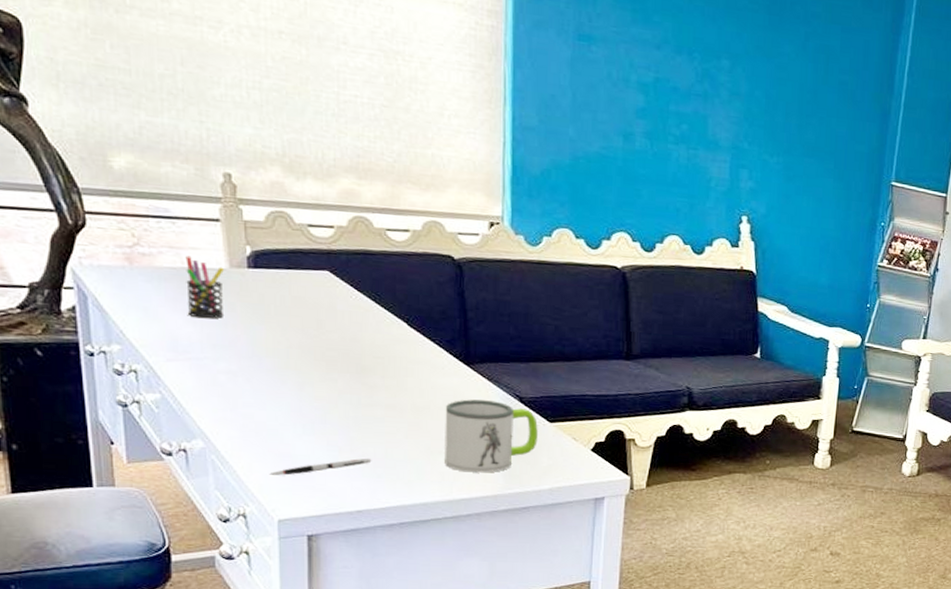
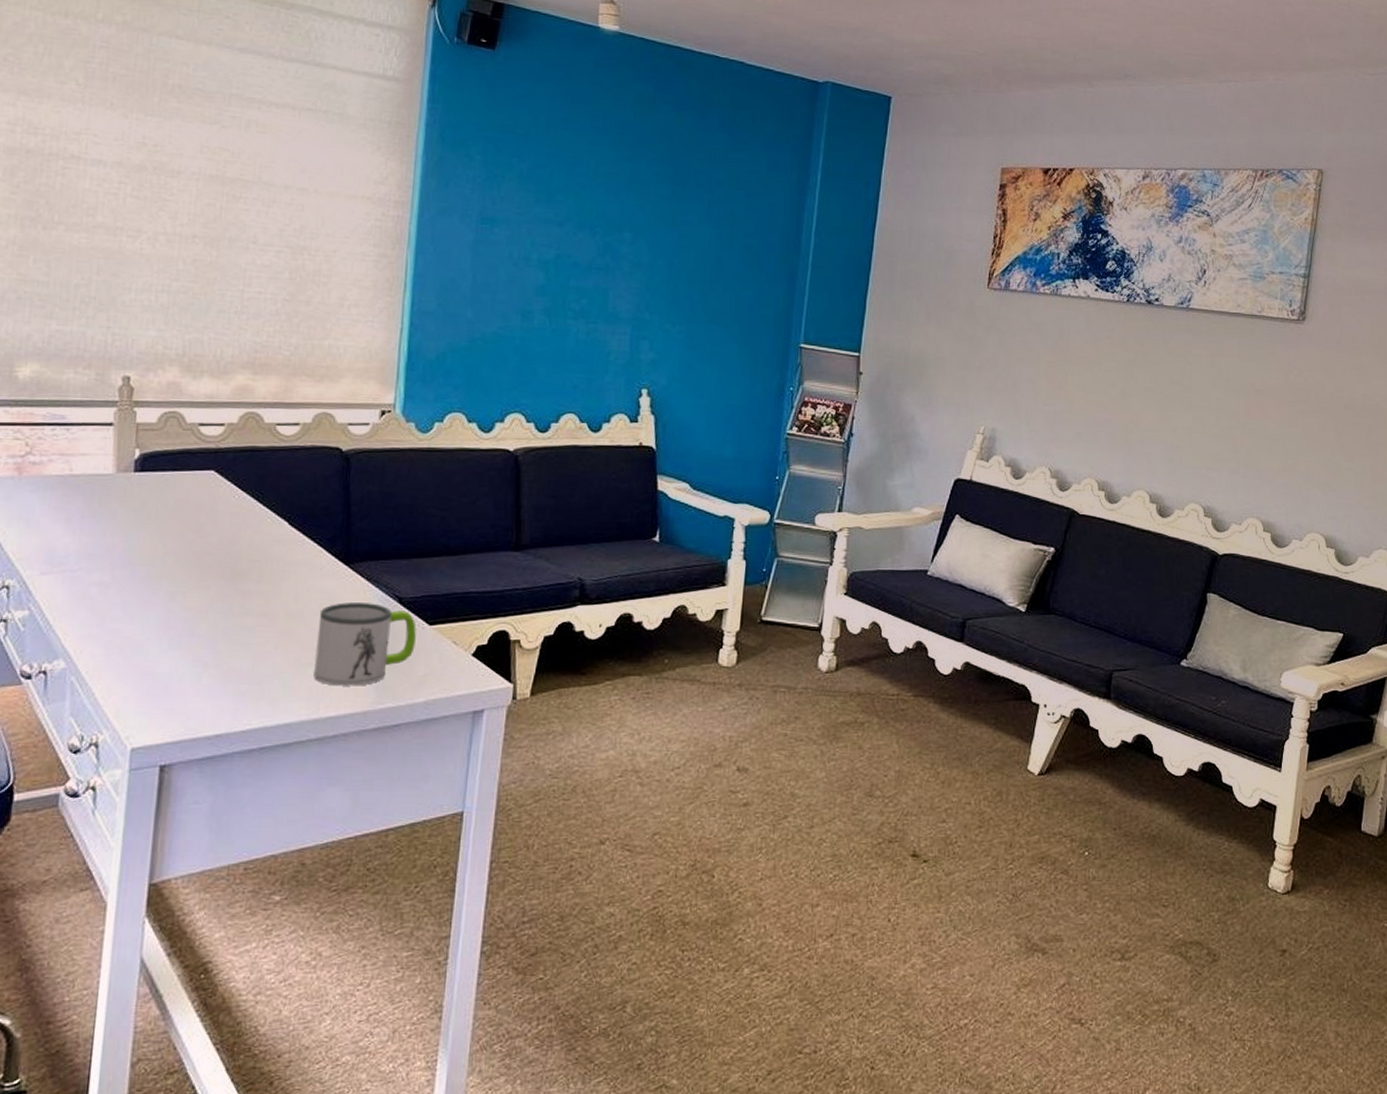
pen holder: present [185,256,225,319] -> none [68,462,110,527]
pen: present [269,458,372,476] -> none [128,673,237,697]

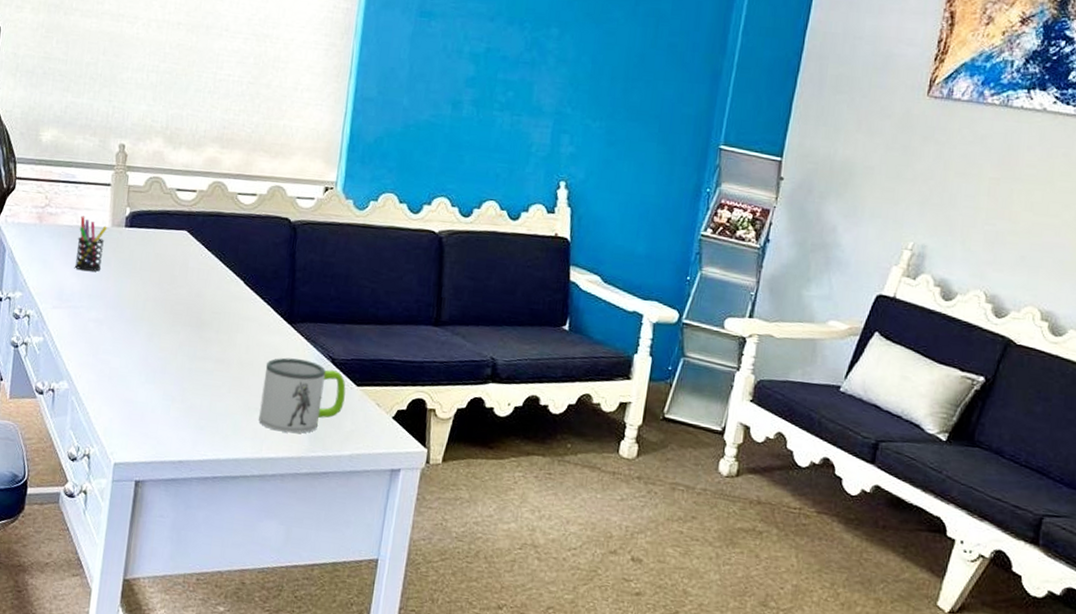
pen holder: none [68,462,110,527] -> present [74,215,107,272]

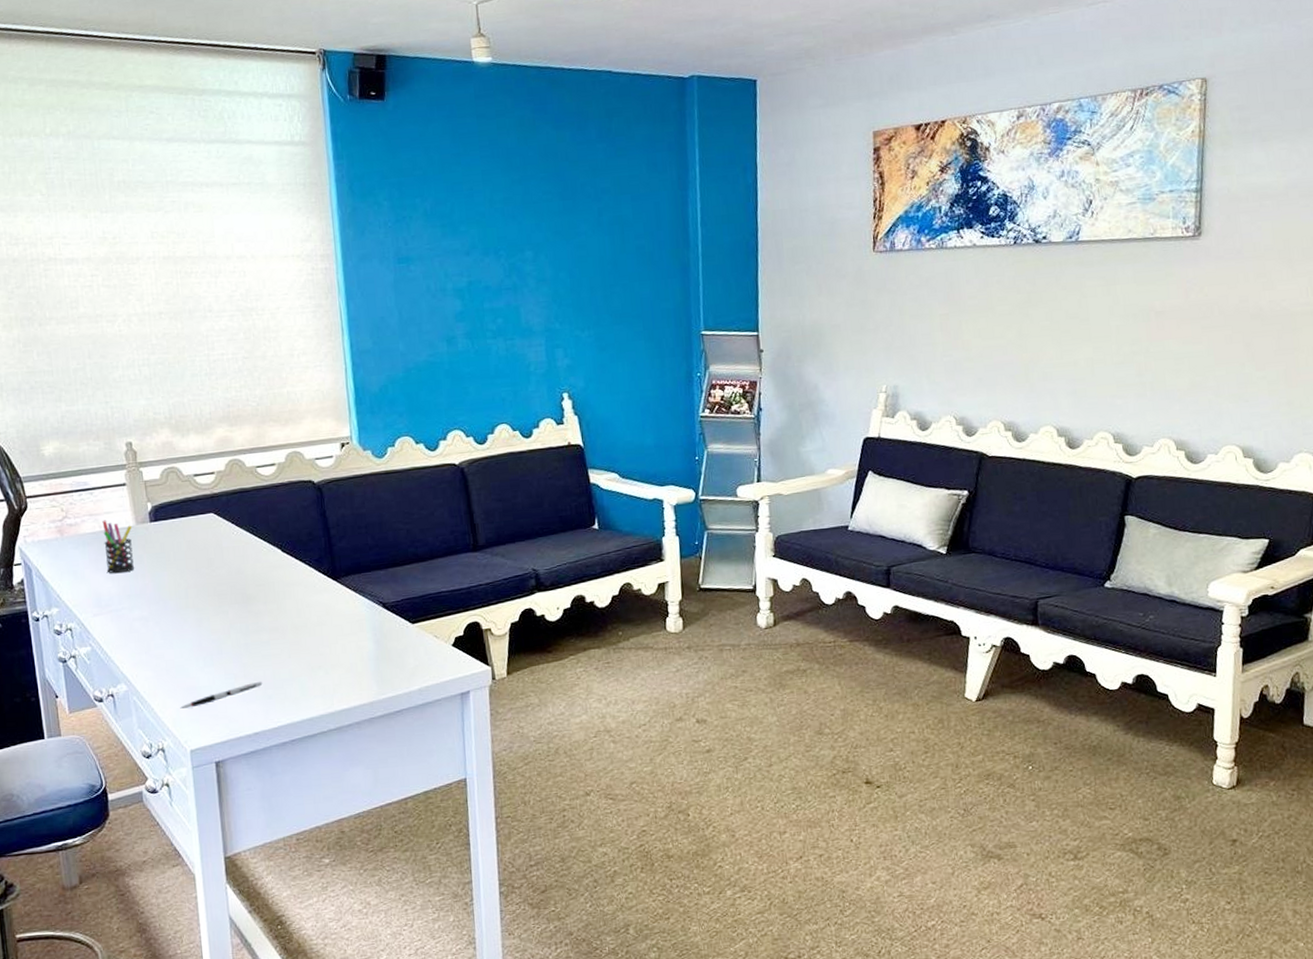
pen: none [113,409,198,421] -> present [180,681,263,709]
mug: present [259,357,346,434] -> none [319,610,403,683]

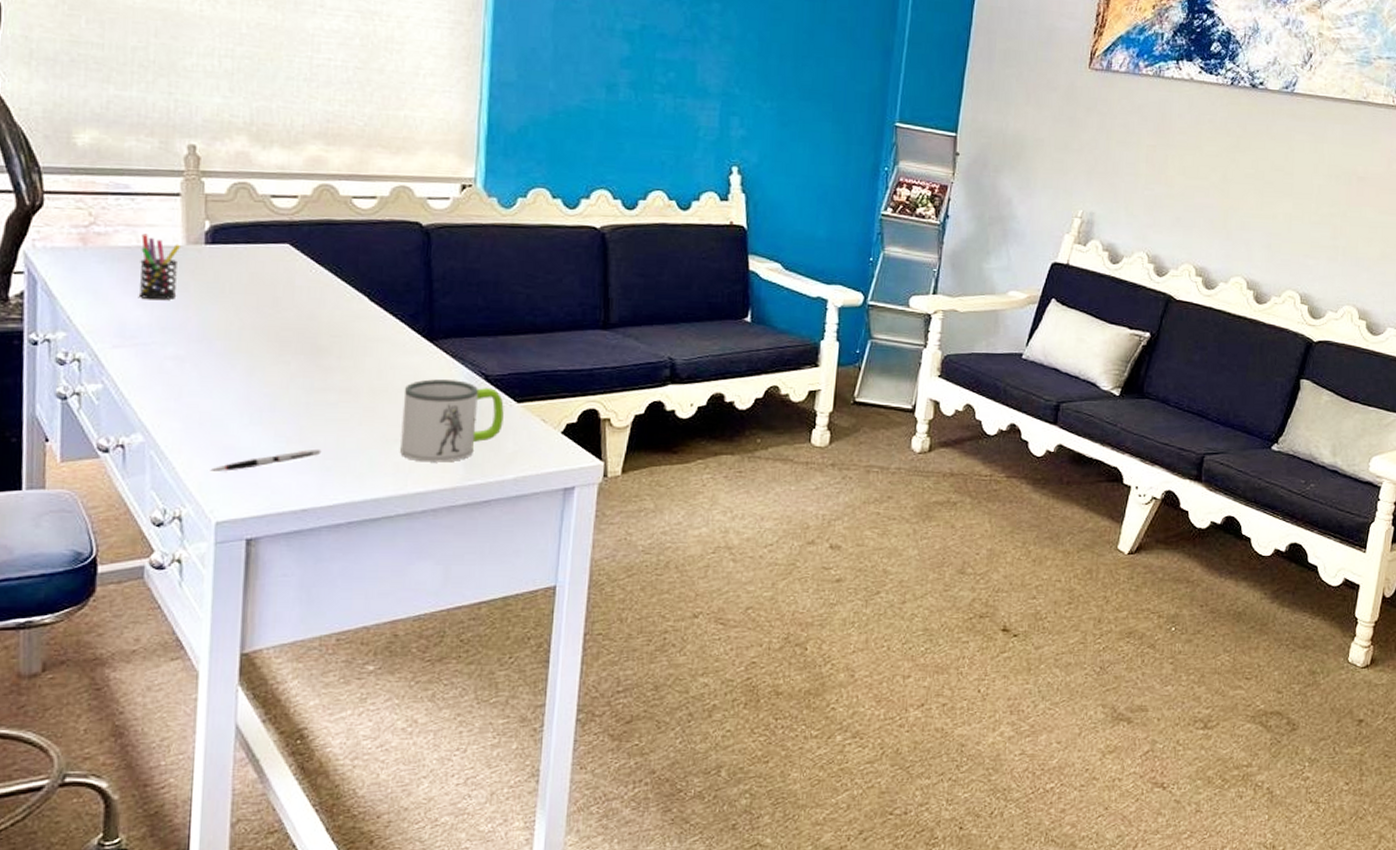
mug: none [319,610,403,683] -> present [400,379,504,463]

